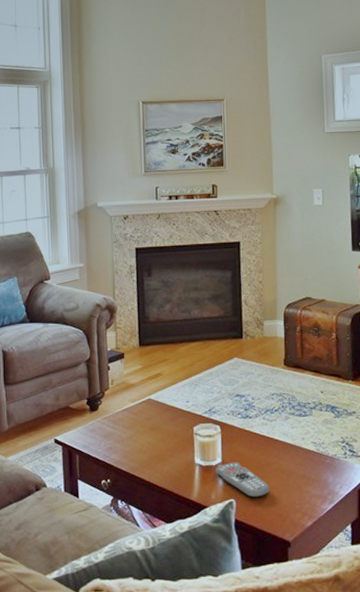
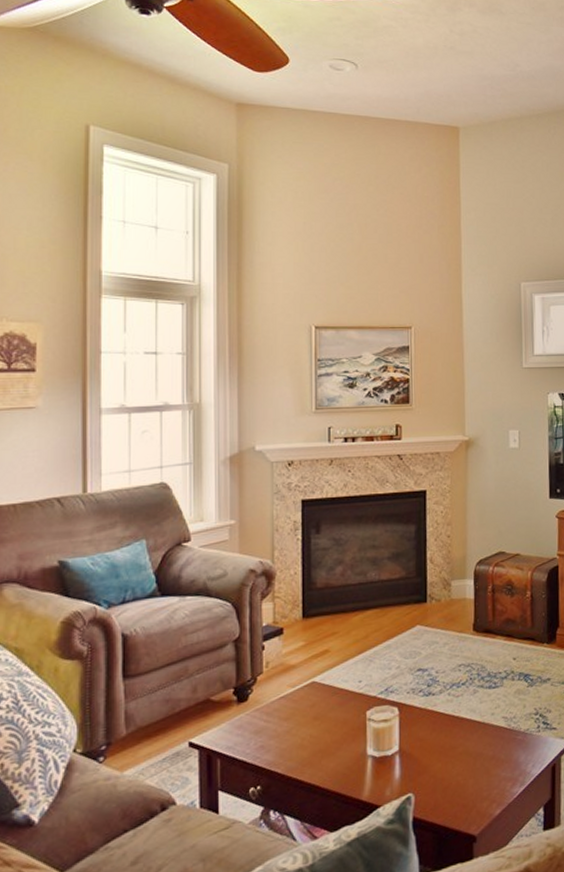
remote control: present [215,462,269,498] -> none [390,748,454,789]

